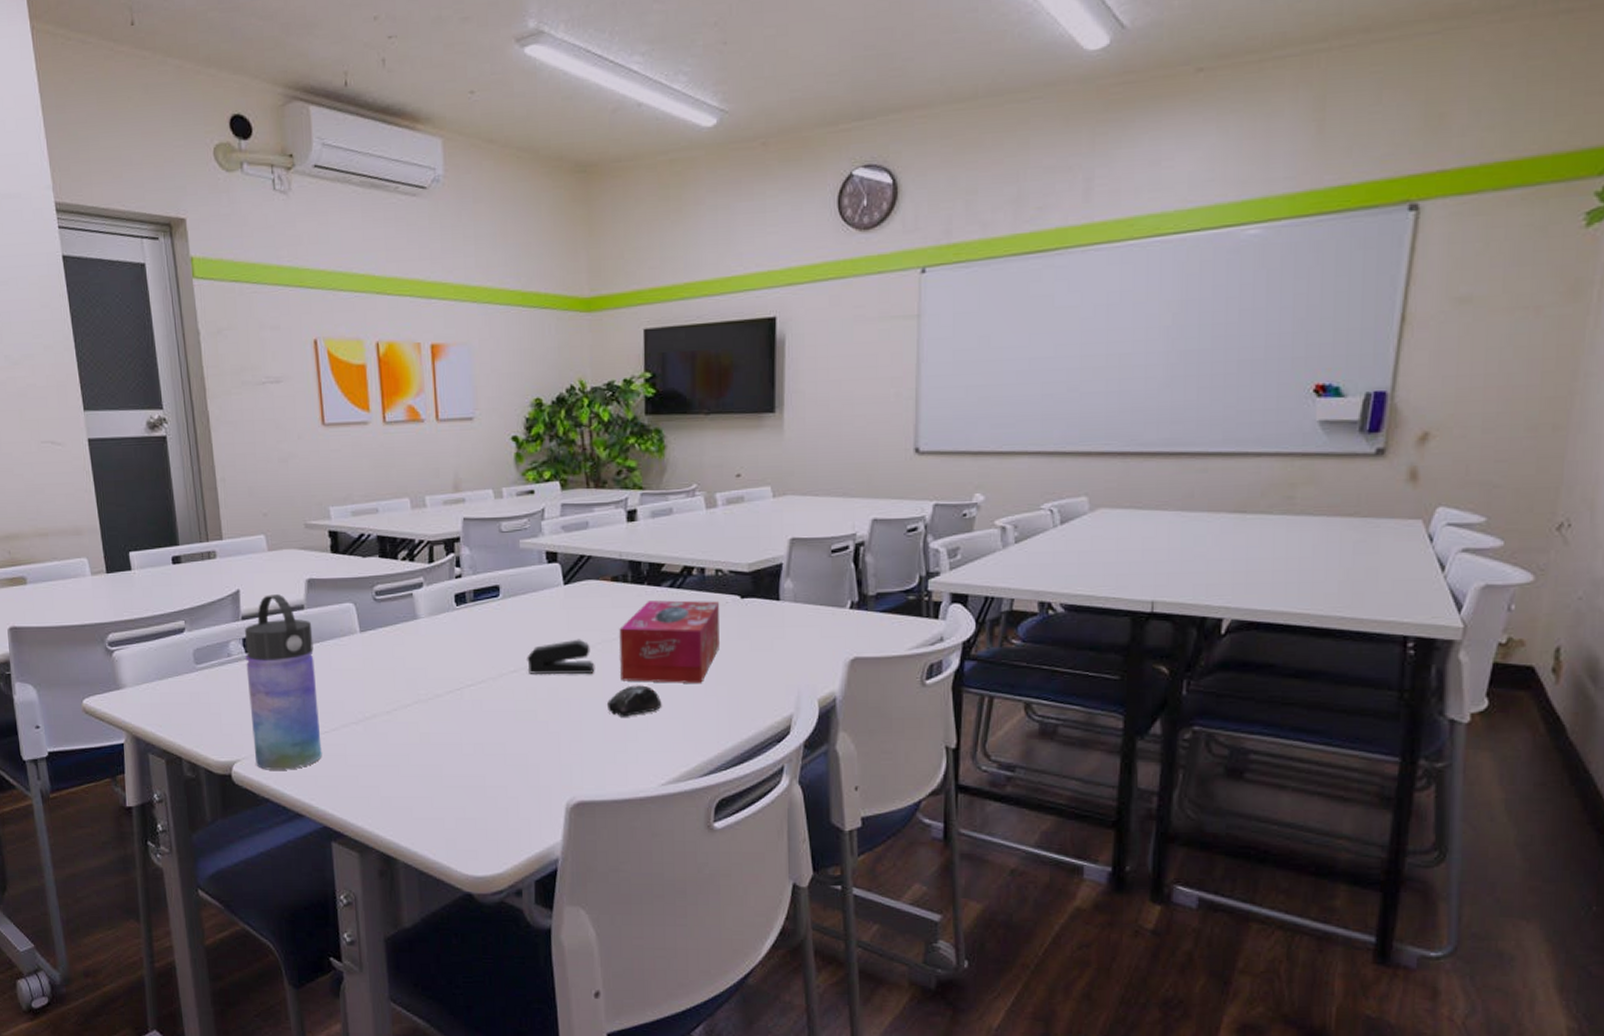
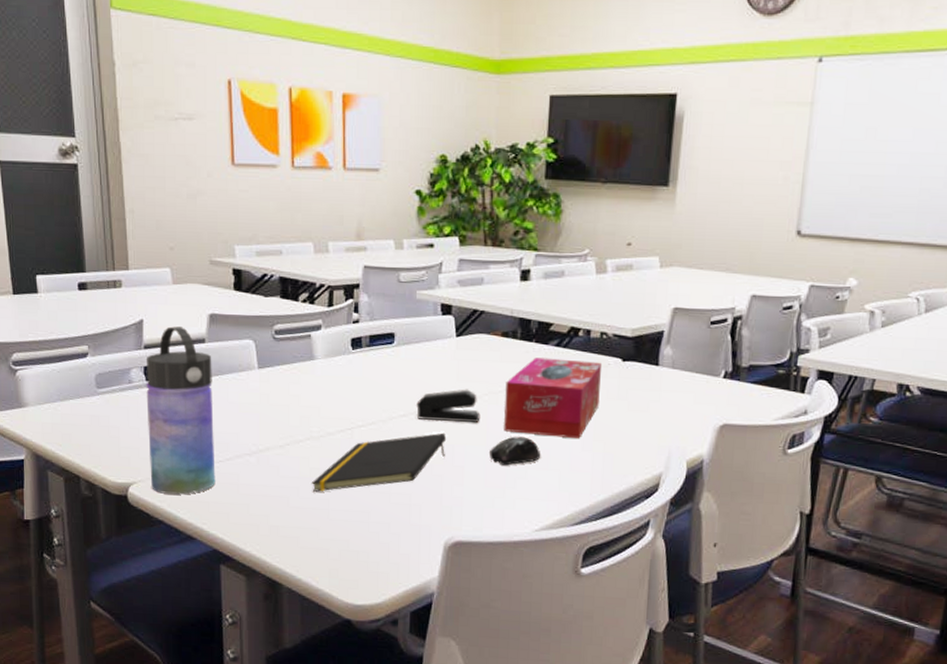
notepad: none [421,686,561,758] -> present [311,432,447,492]

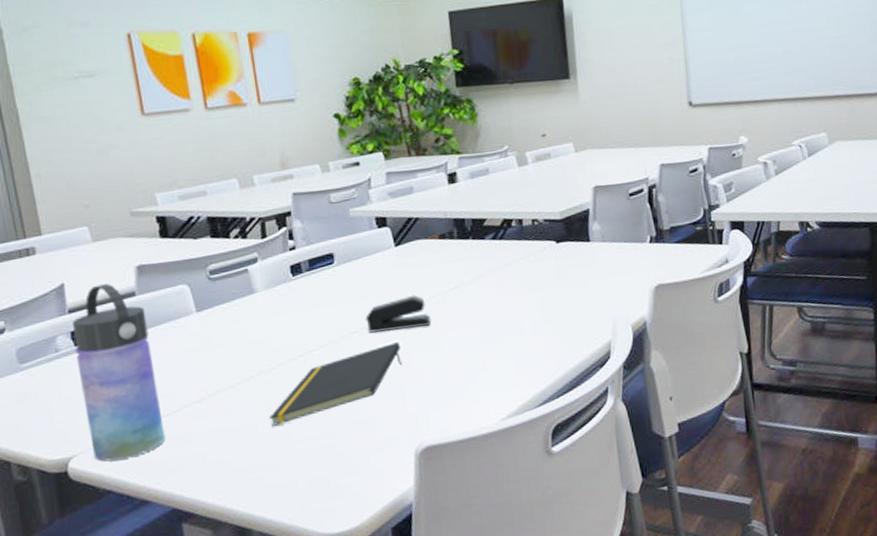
computer mouse: present [490,436,540,466] -> none [445,330,495,363]
tissue box: present [504,357,603,438] -> none [450,247,542,329]

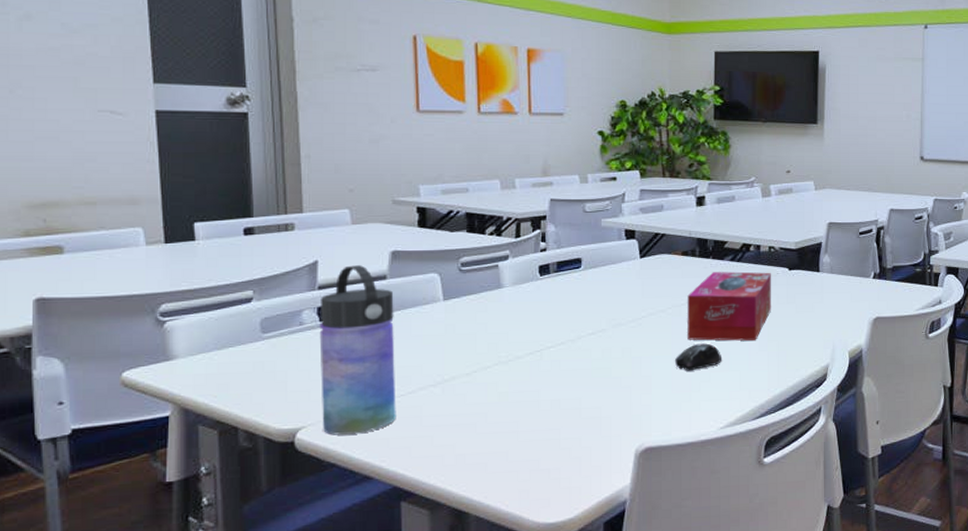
notepad: present [268,341,402,426] -> none [499,346,634,415]
stapler: present [365,295,431,333] -> none [604,304,665,337]
computer mouse: none [445,330,495,363] -> present [675,343,721,371]
tissue box: none [450,247,542,329] -> present [687,271,772,341]

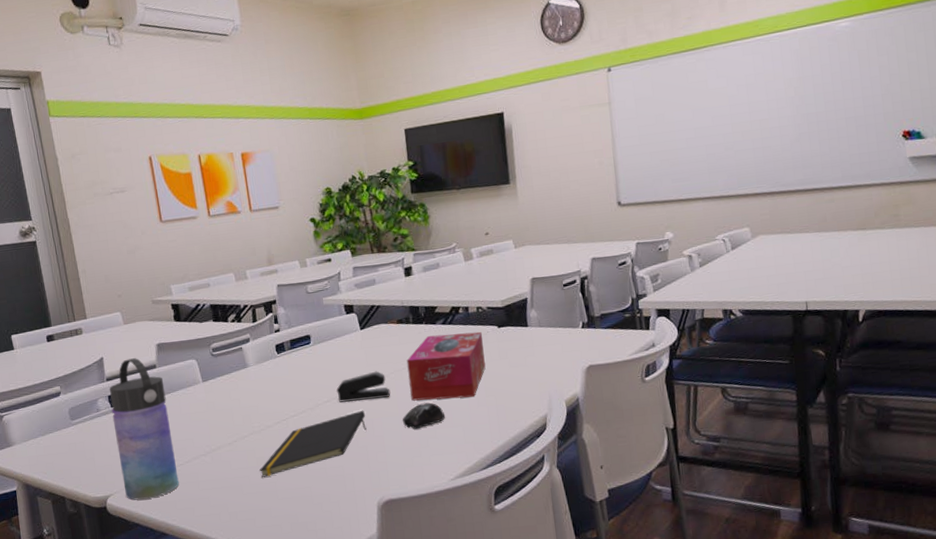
notepad: none [499,346,634,415] -> present [259,410,367,477]
stapler: none [604,304,665,337] -> present [336,371,391,403]

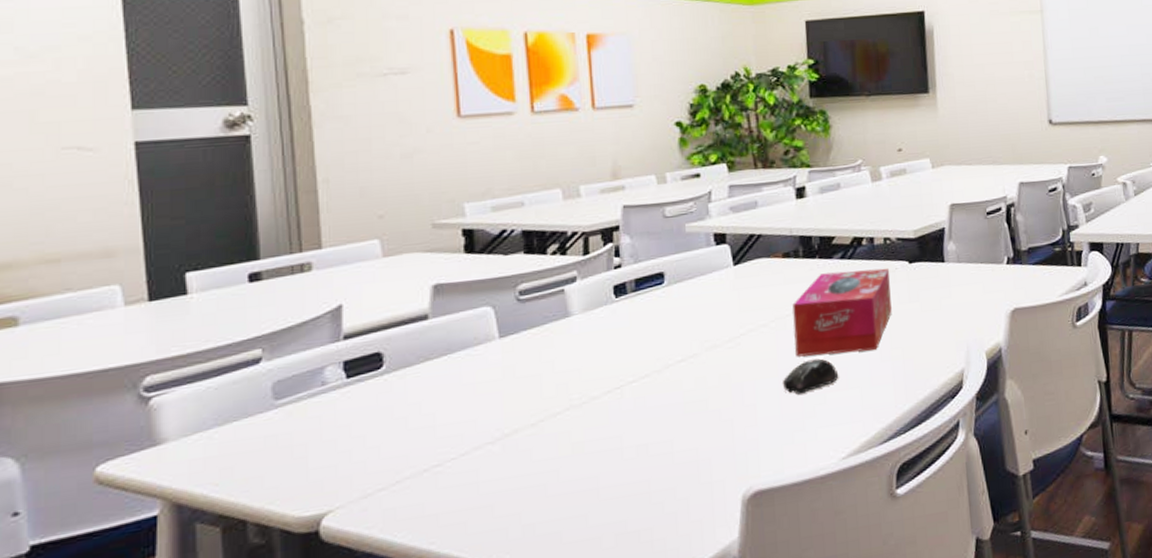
water bottle: present [109,358,179,500] -> none [346,305,447,518]
notepad: present [259,410,367,477] -> none [574,371,734,471]
stapler: present [336,371,391,403] -> none [695,319,769,362]

